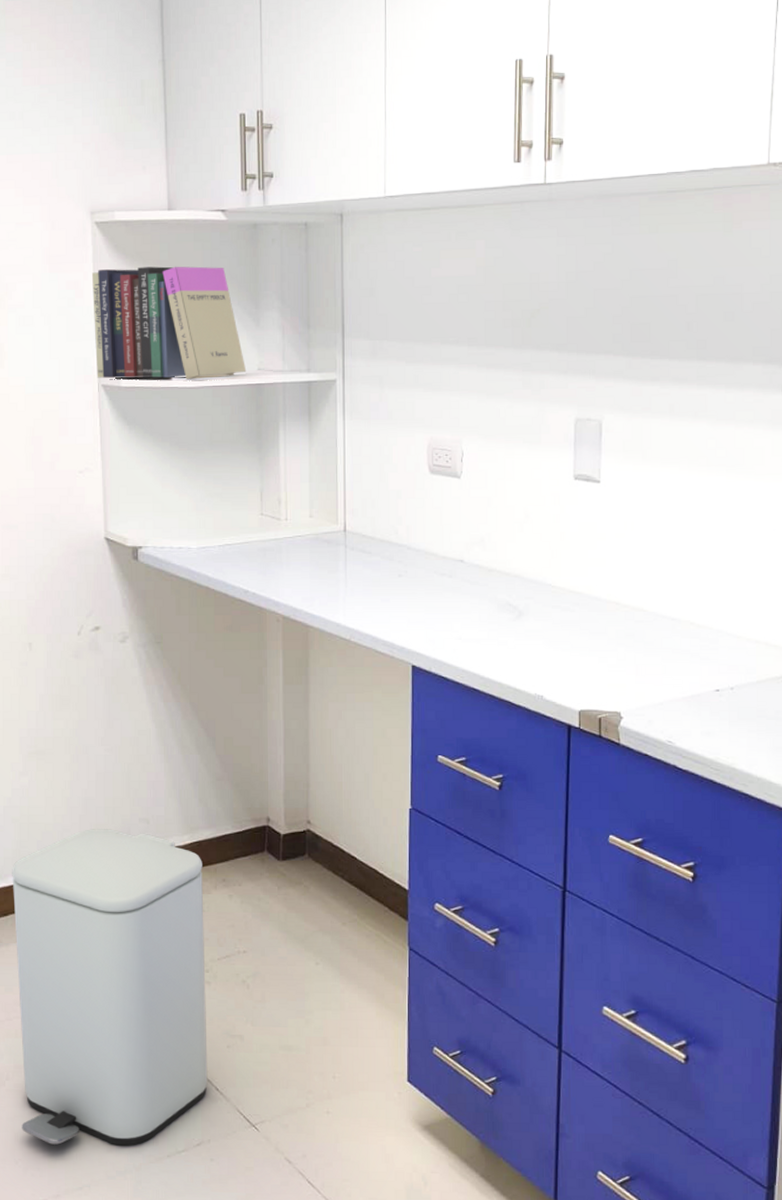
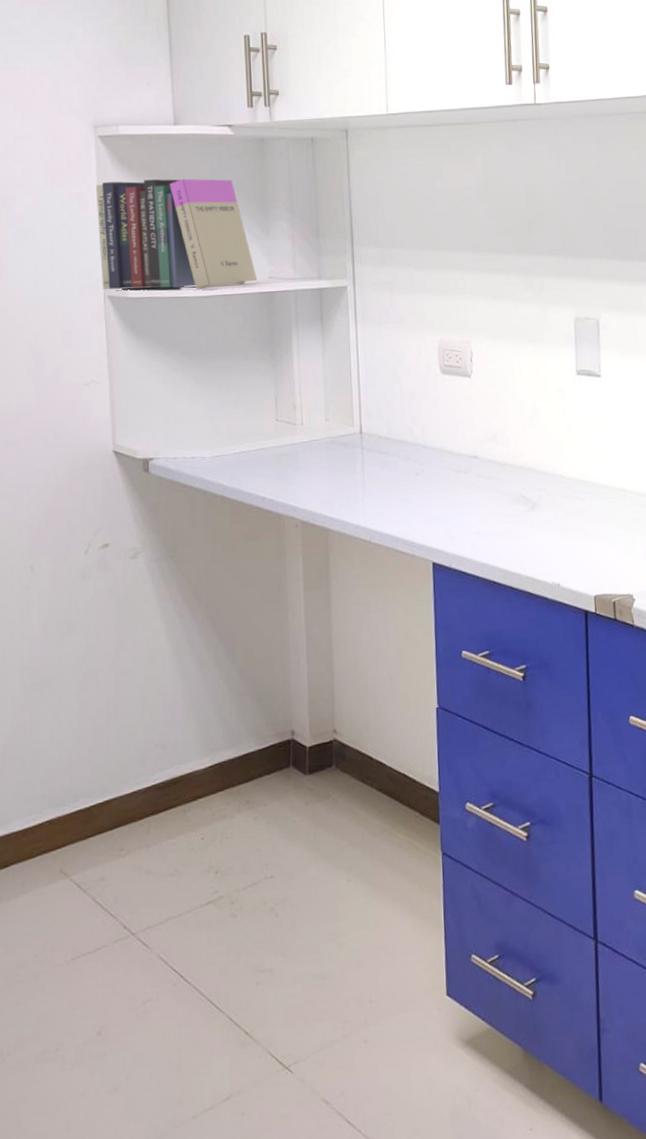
pedal bin: present [12,829,208,1146] -> none [12,759,236,1125]

